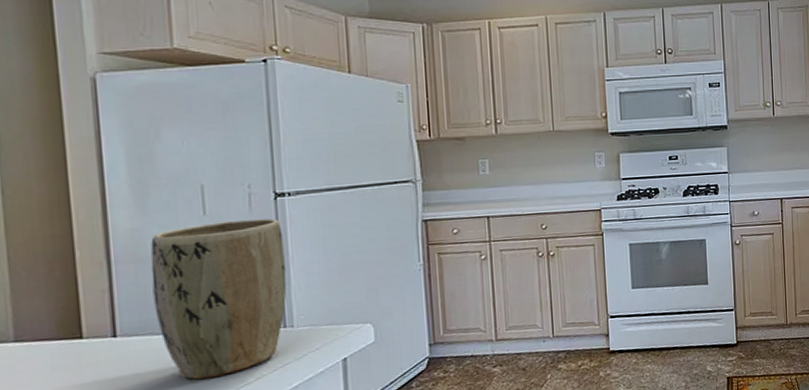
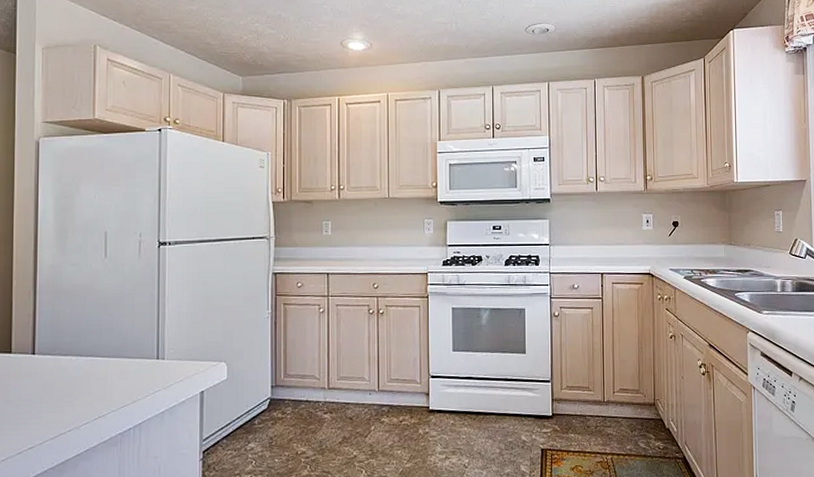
plant pot: present [150,218,287,380] -> none [63,263,162,398]

